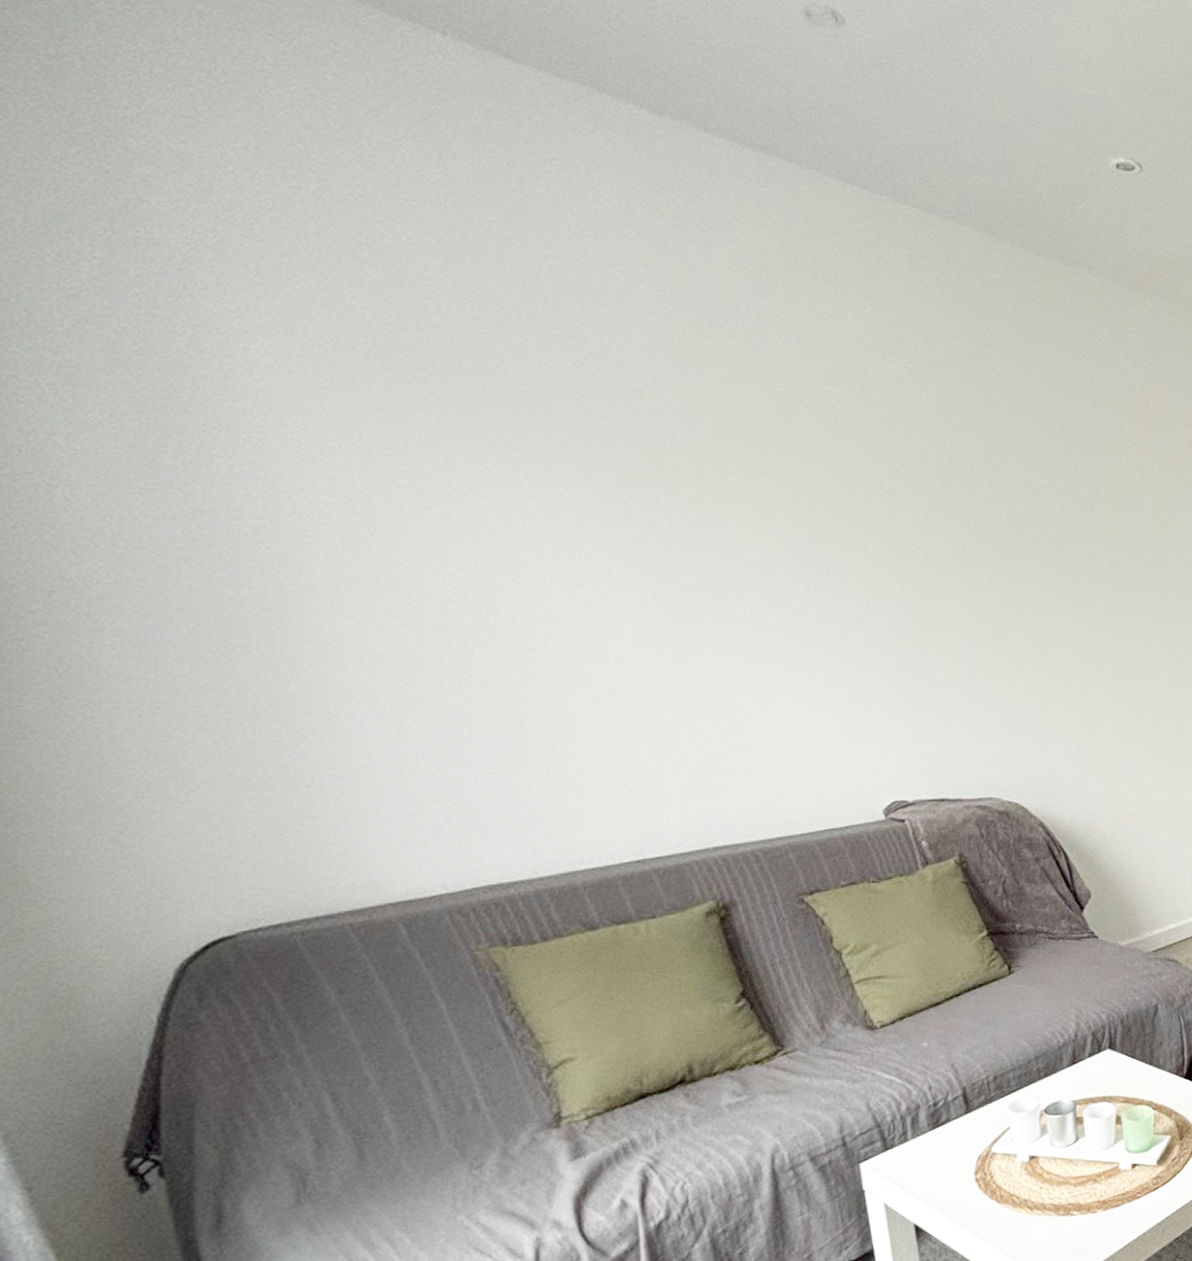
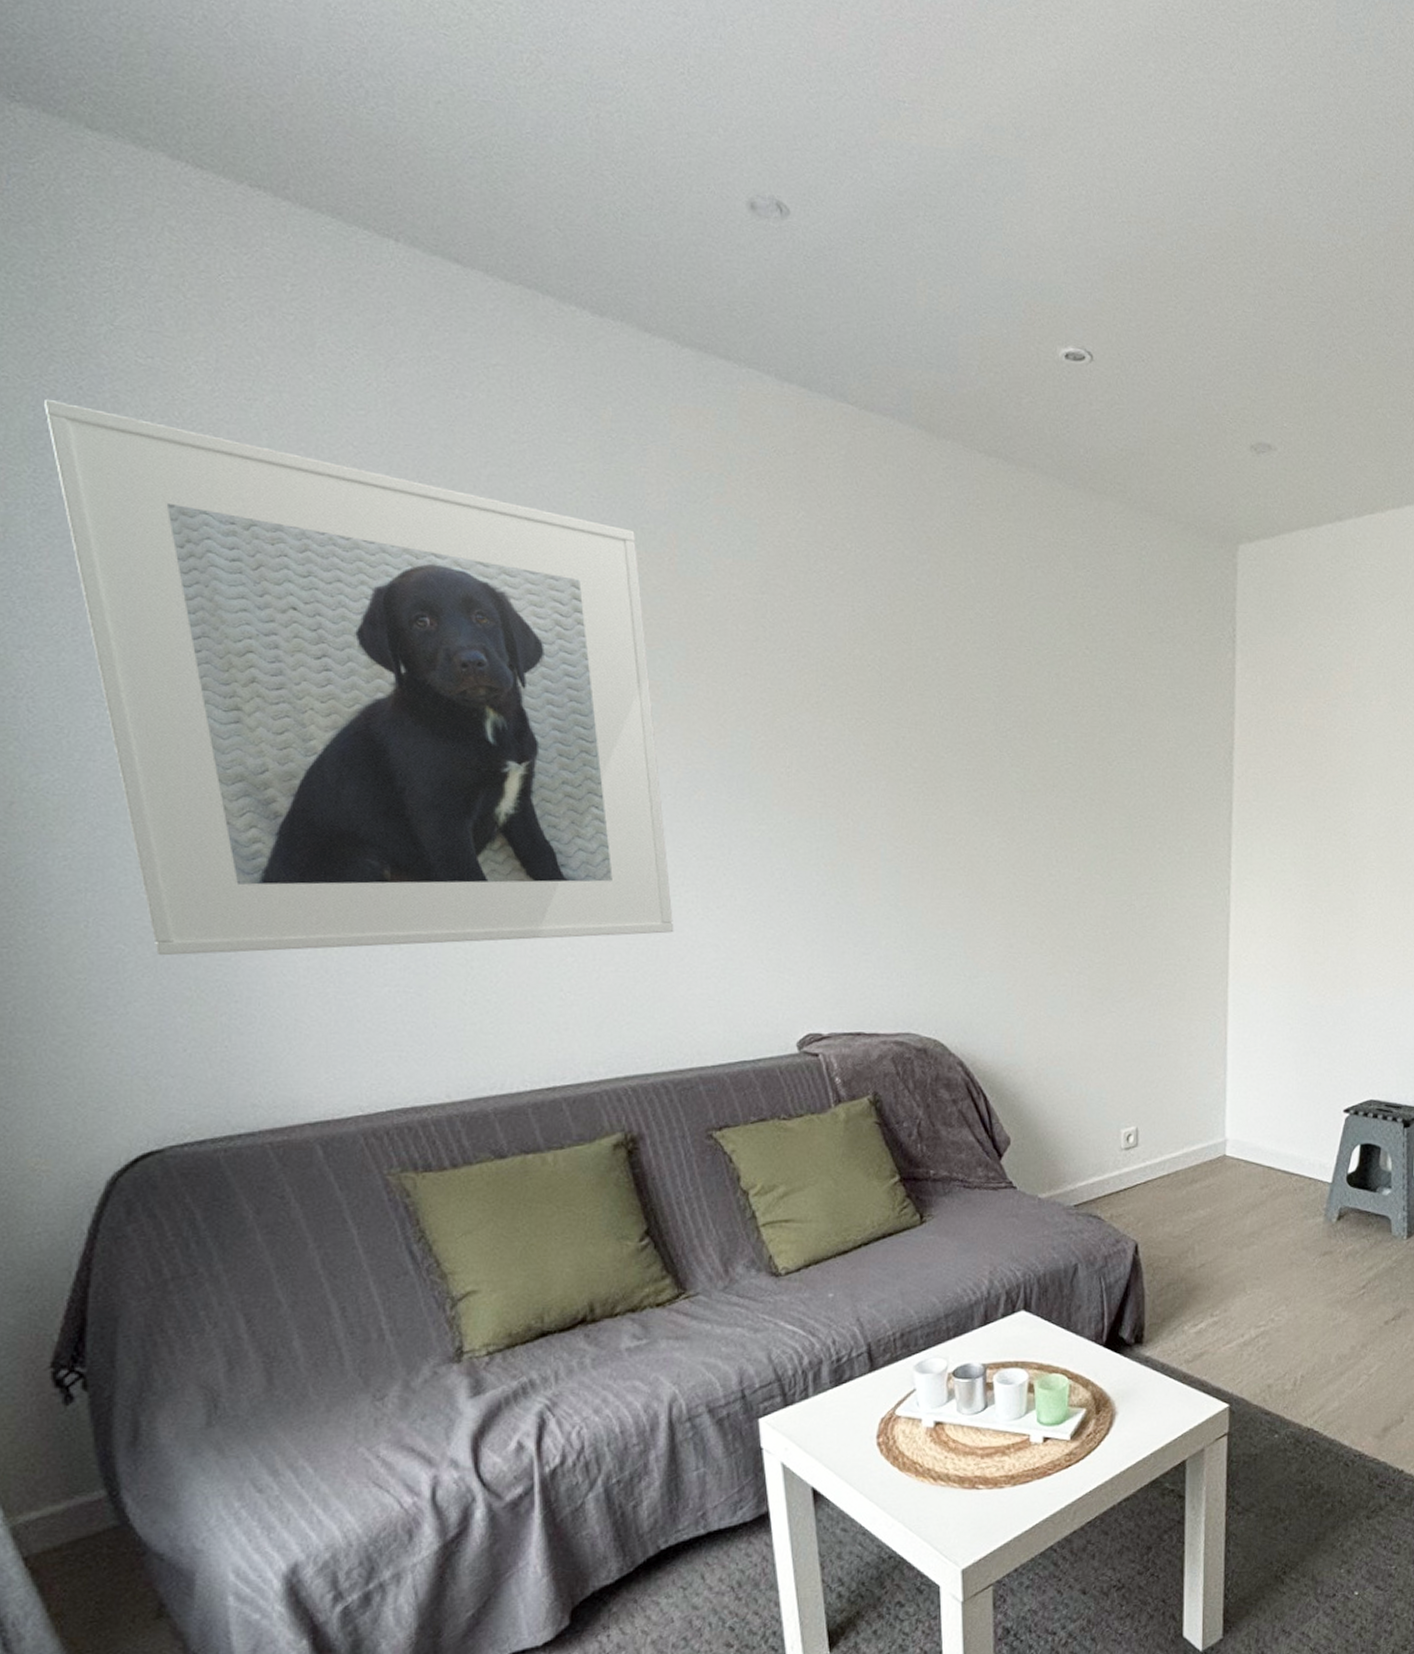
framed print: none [67,182,758,743] -> present [44,400,674,956]

